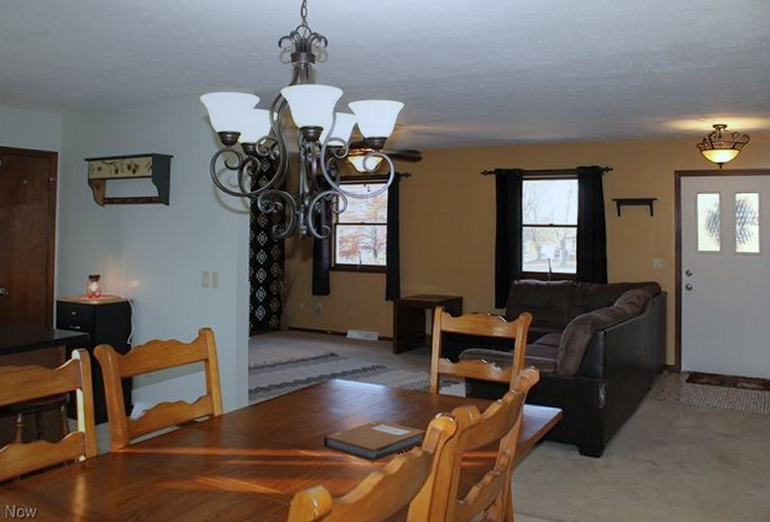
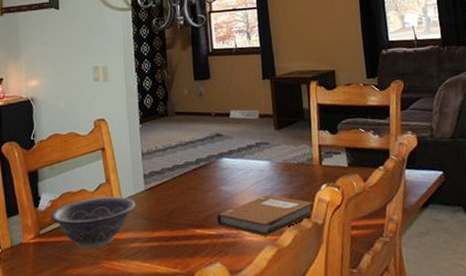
decorative bowl: none [143,411,238,462] -> present [51,196,136,249]

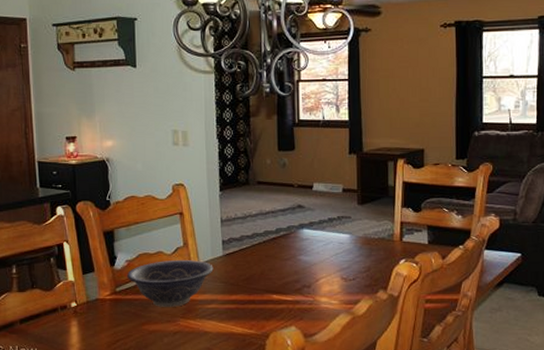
notebook: present [216,195,314,237] -> none [293,267,390,305]

